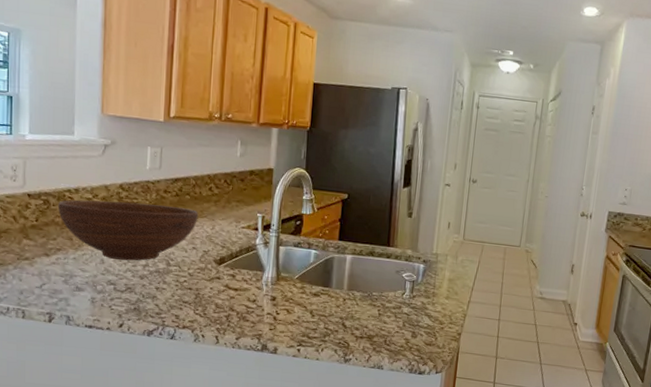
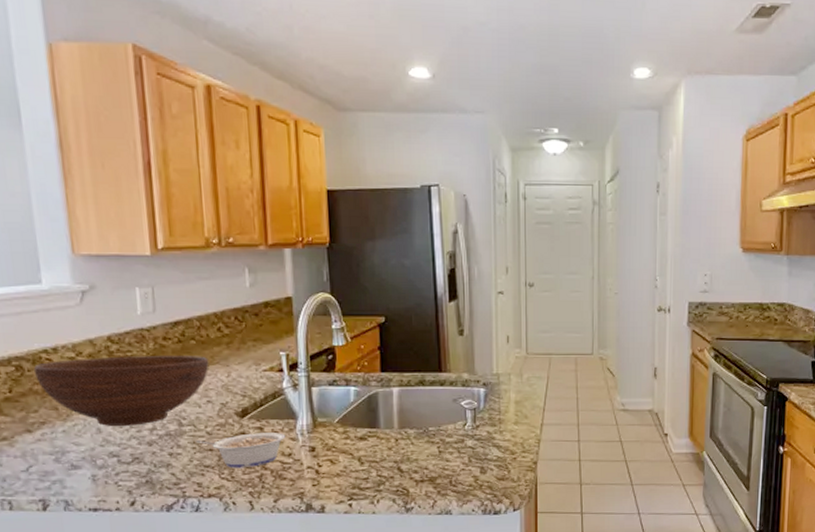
legume: none [179,279,253,308] -> present [196,433,286,469]

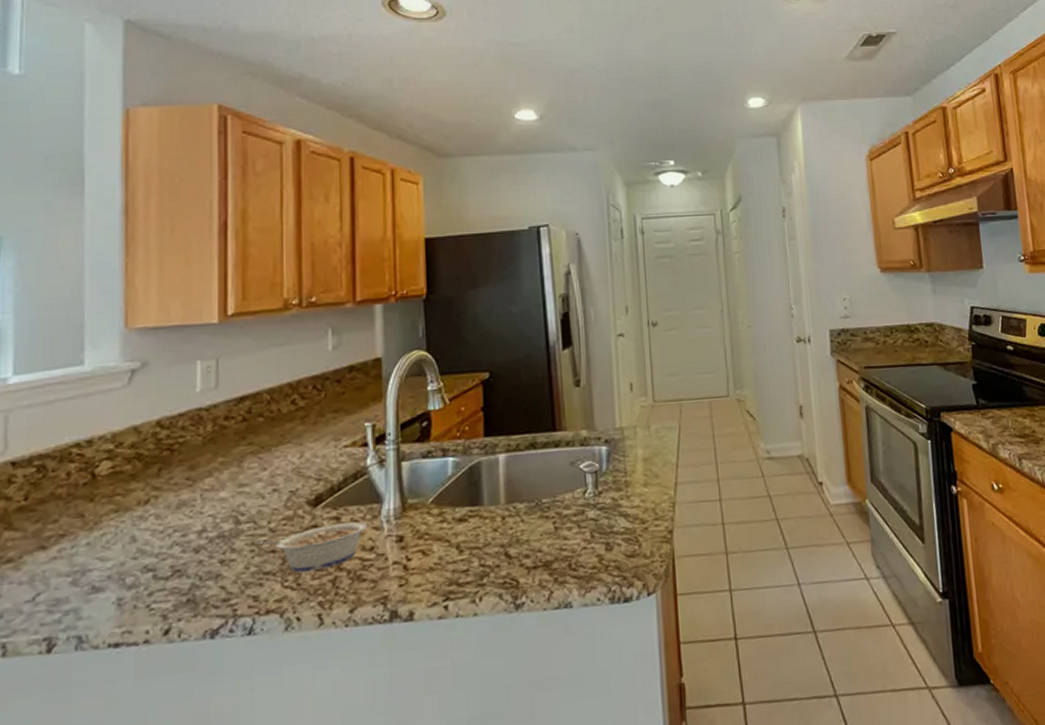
fruit bowl: present [33,356,209,426] -> none [59,435,279,533]

